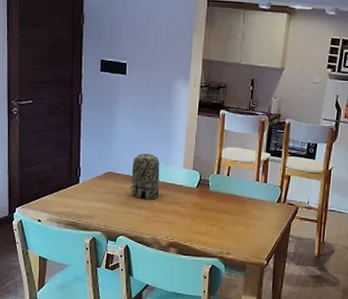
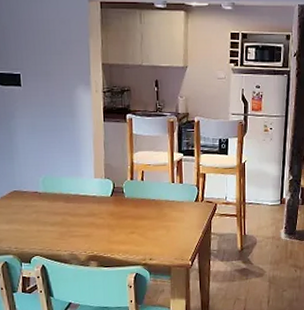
toy elephant: present [129,153,160,200] -> none [39,167,72,215]

